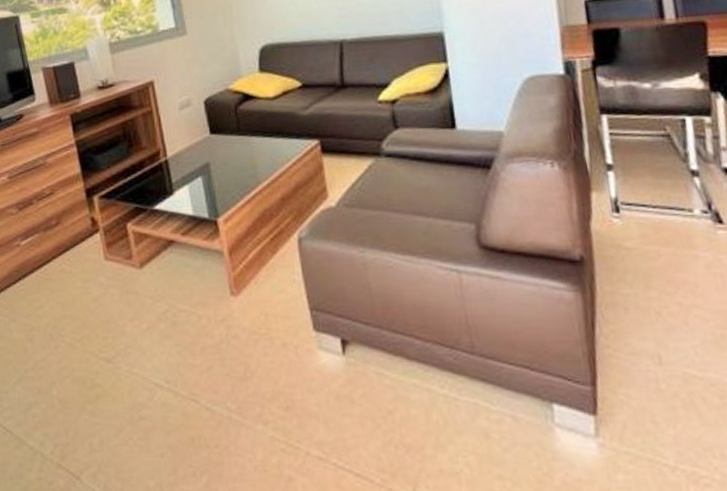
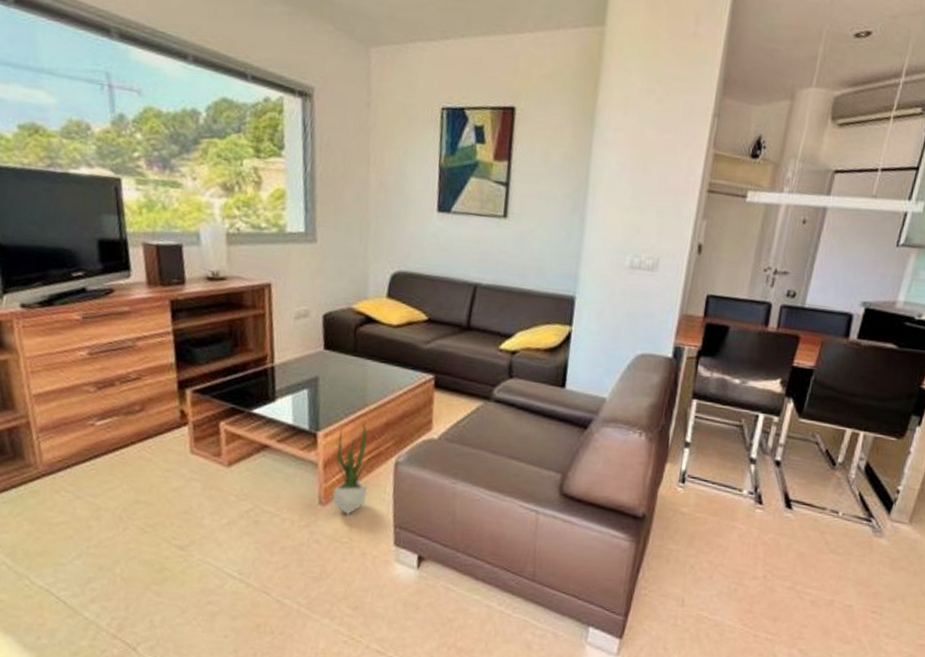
potted plant: none [236,201,276,303] -> present [332,422,373,515]

